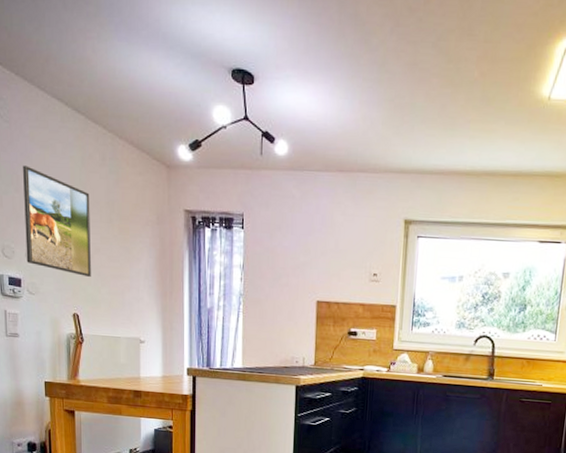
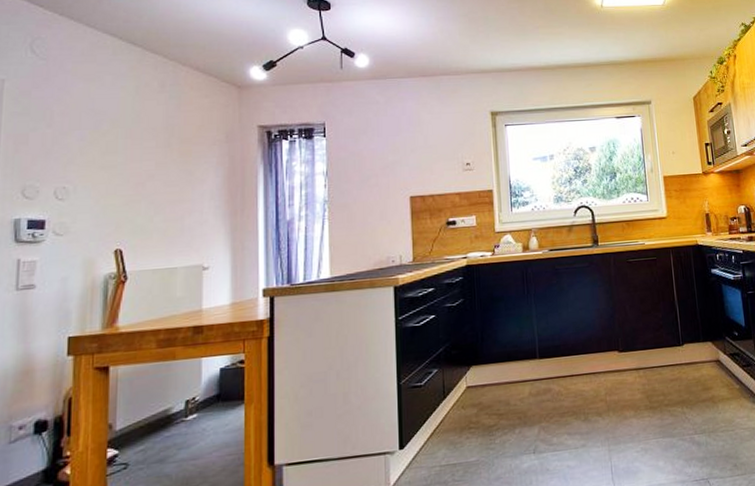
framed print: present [23,165,91,277] -> none [55,100,144,207]

